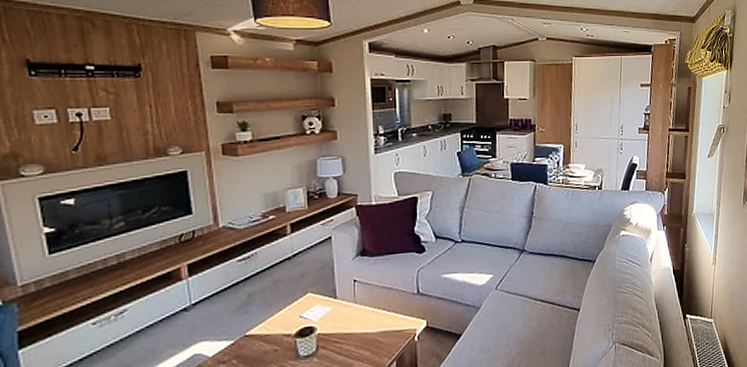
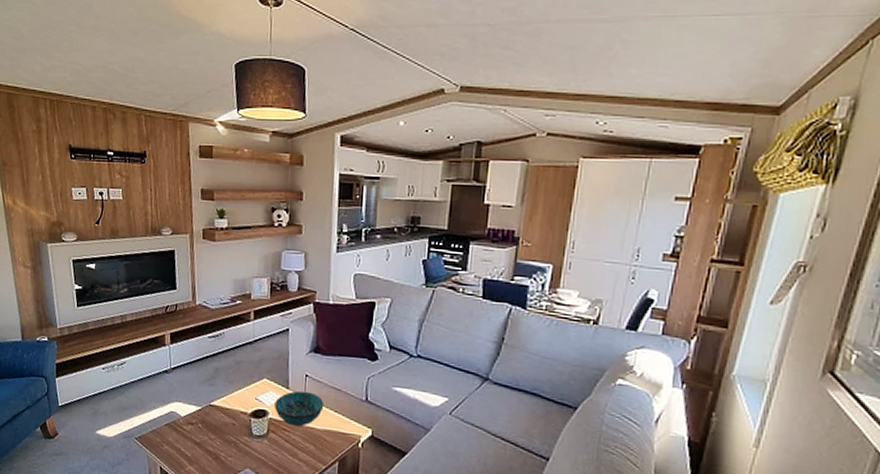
decorative bowl: none [322,296,376,336] -> present [274,391,324,427]

